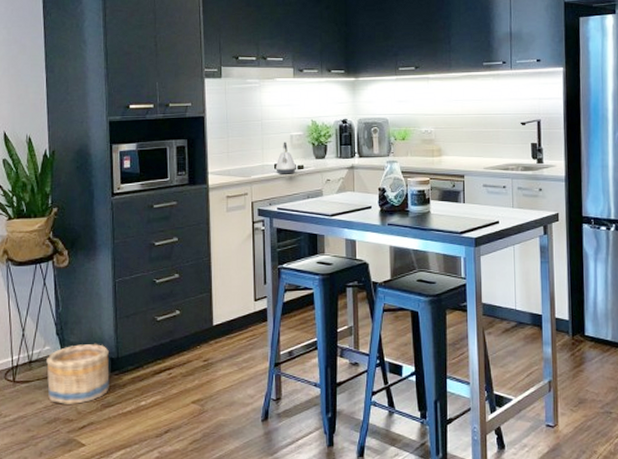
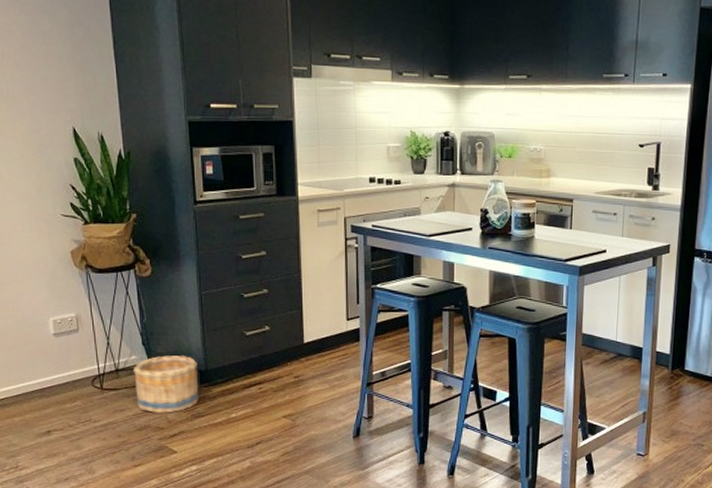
kettle: present [276,142,296,174] -> none [370,153,393,189]

